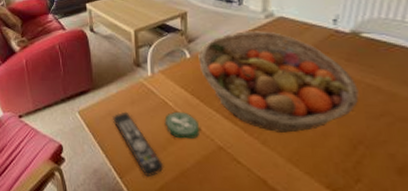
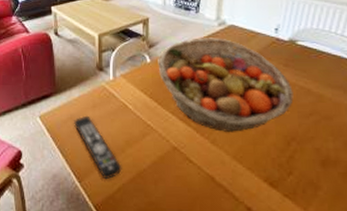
coaster: present [164,111,200,139] -> none [124,114,157,141]

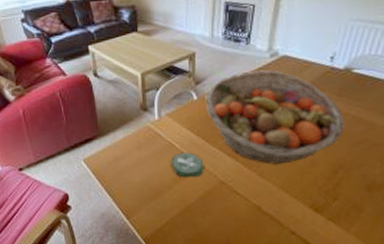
remote control: present [73,115,122,180] -> none [118,156,170,215]
coaster: none [124,114,157,141] -> present [171,152,205,178]

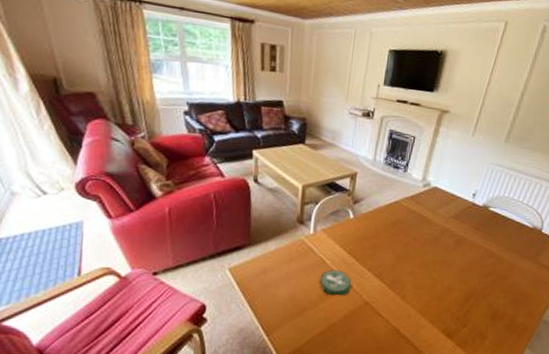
fruit basket: present [205,70,345,164] -> none [360,197,479,289]

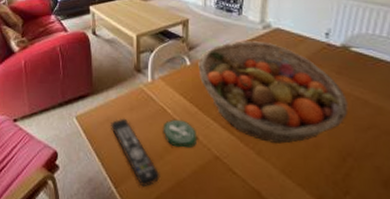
remote control: none [266,269,313,333] -> present [110,118,160,187]
fruit basket: none [360,197,479,289] -> present [198,41,349,144]

